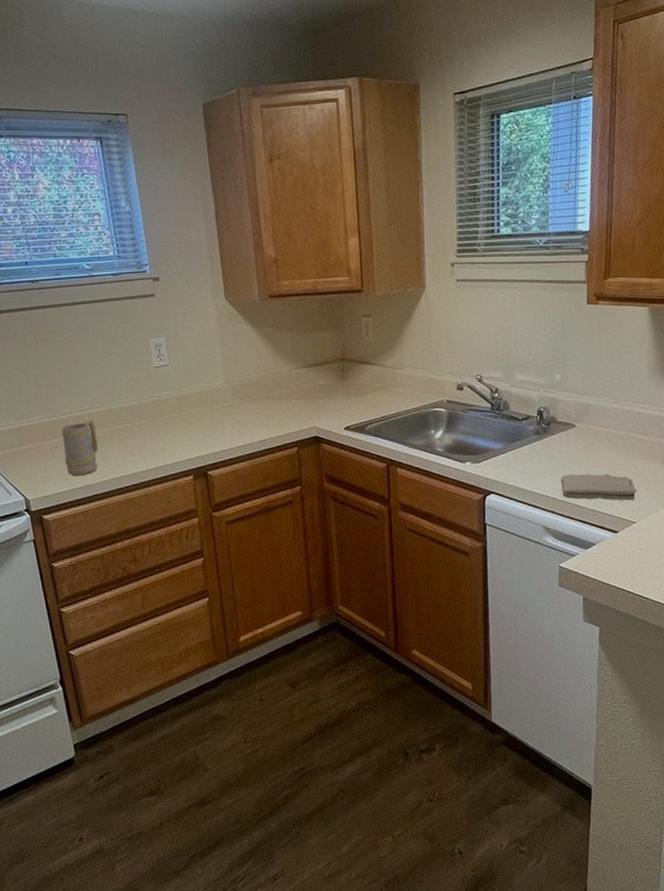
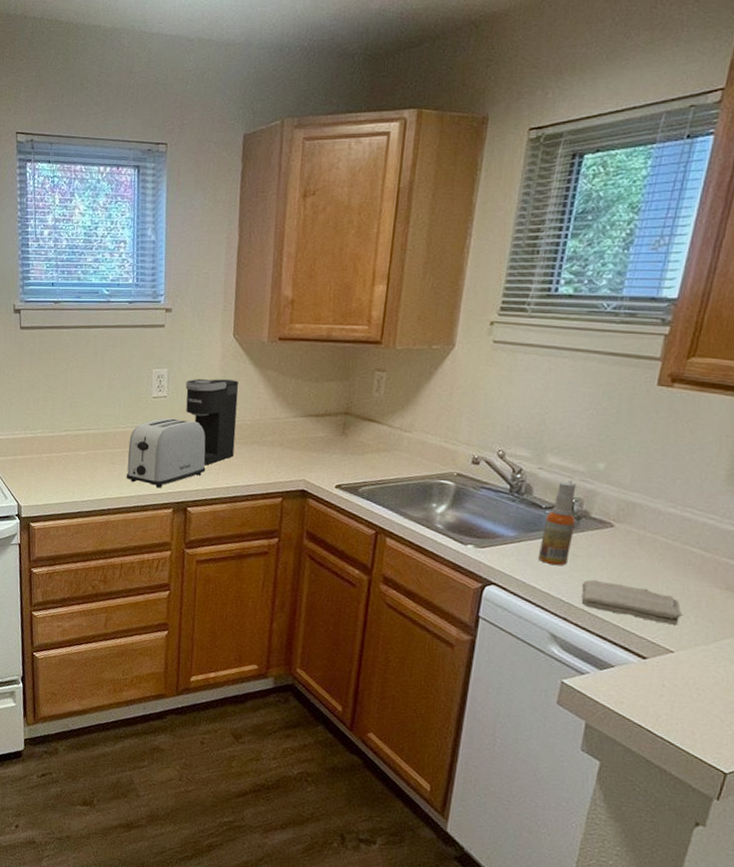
mug: present [62,418,99,475] -> none [58,438,90,491]
toaster: none [136,385,220,457] -> present [126,417,206,488]
coffee maker: none [185,340,245,428] -> present [185,379,239,466]
spray bottle: none [523,392,547,468] -> present [538,480,577,566]

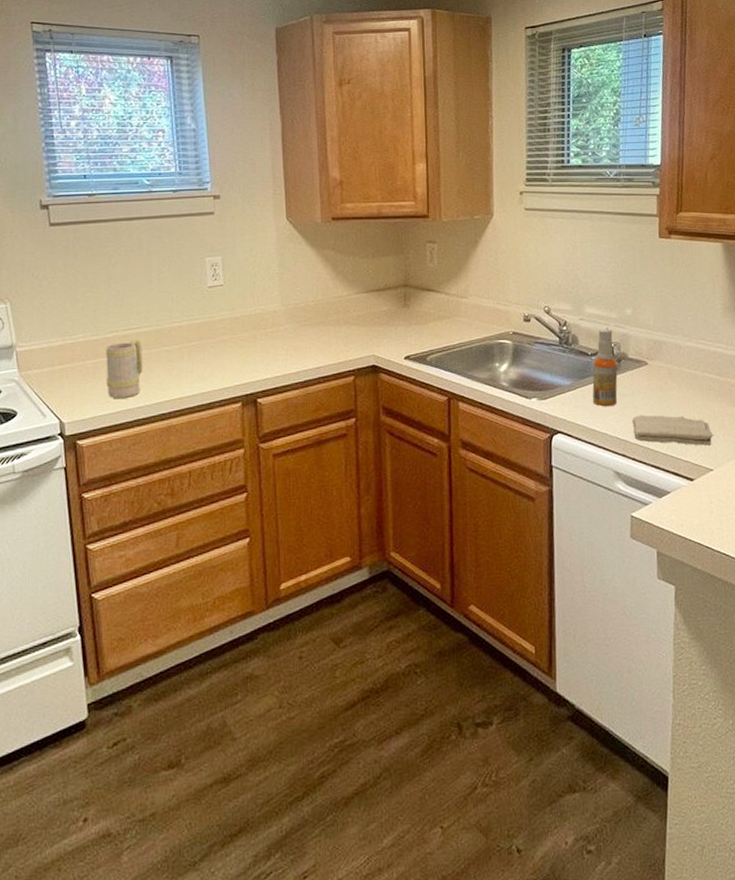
mug: none [58,438,90,491] -> present [106,338,143,398]
toaster: present [126,417,206,488] -> none [186,306,273,383]
coffee maker: present [185,379,239,466] -> none [242,262,300,352]

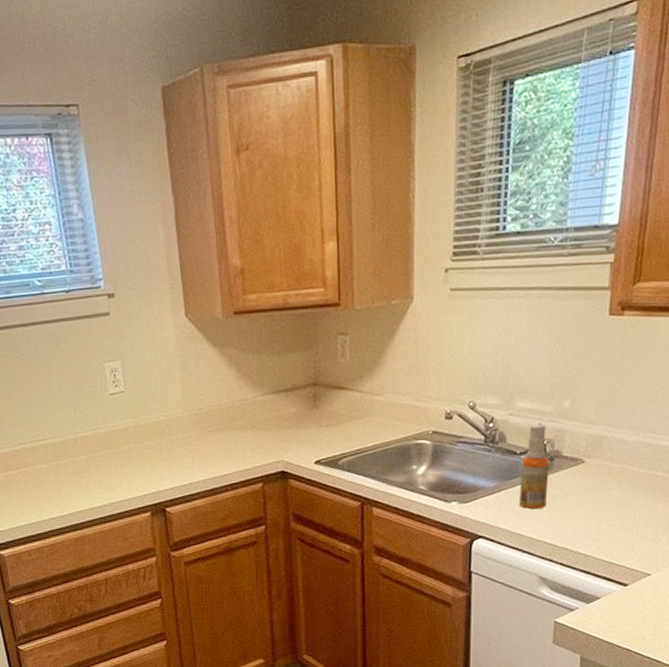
mug: present [106,338,143,398] -> none [16,450,53,510]
washcloth: present [632,415,714,446] -> none [562,517,655,549]

